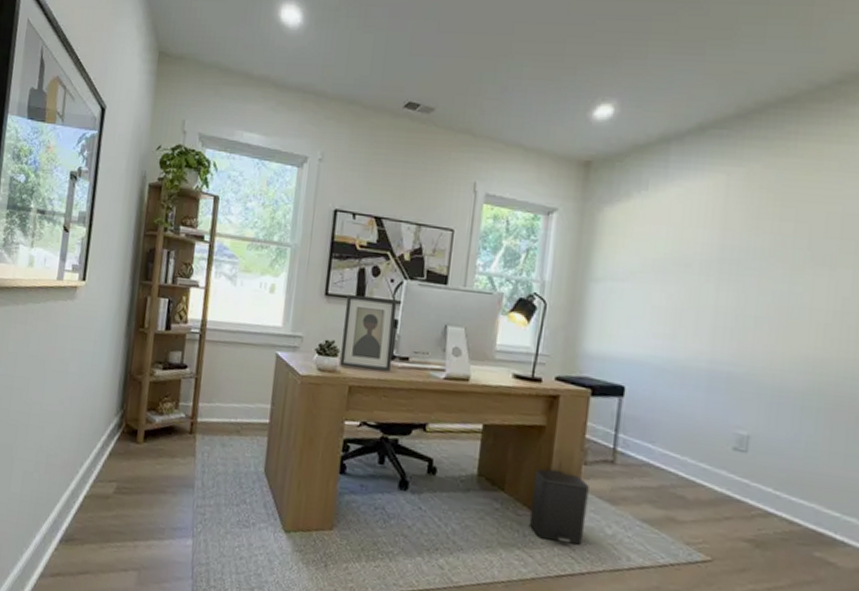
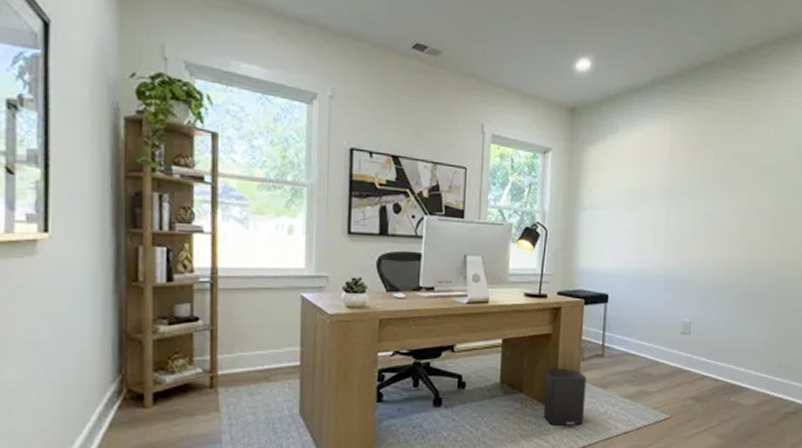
picture frame: present [340,295,398,372] -> none [368,232,420,303]

